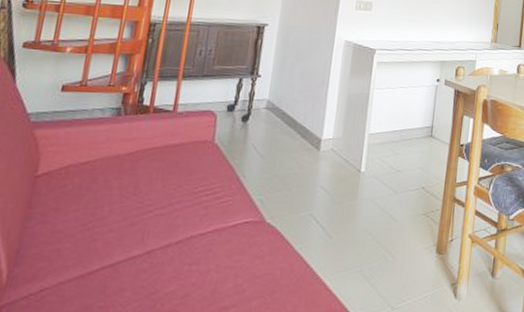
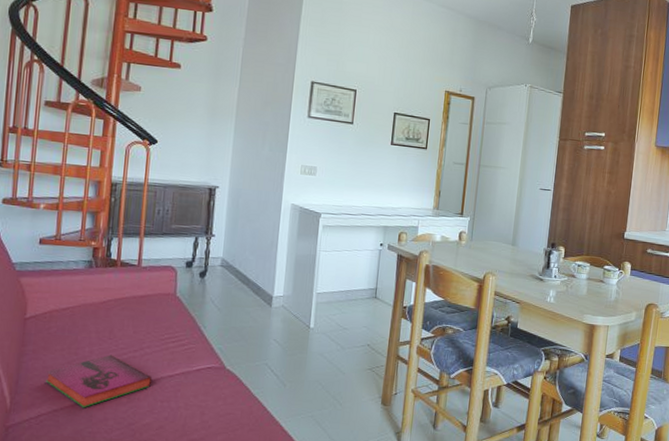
hardback book: none [52,213,181,278] -> present [45,354,153,408]

